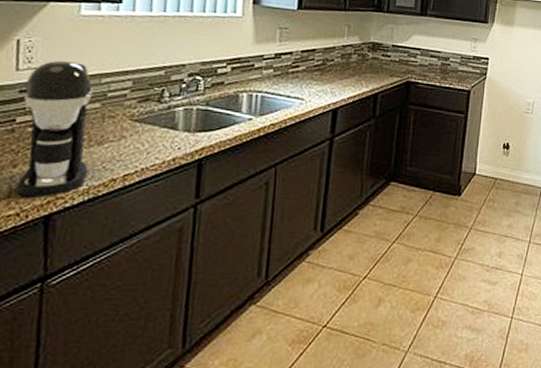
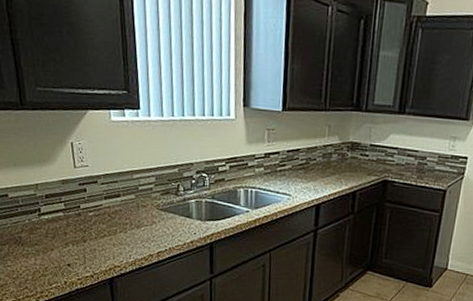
coffee maker: present [16,60,94,197] -> none [82,159,133,265]

